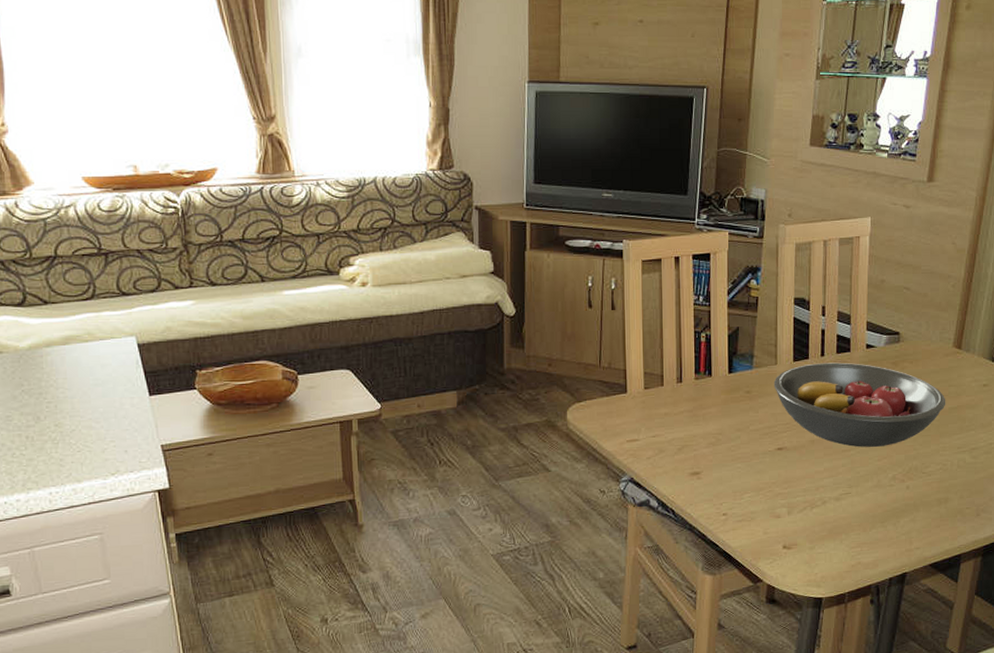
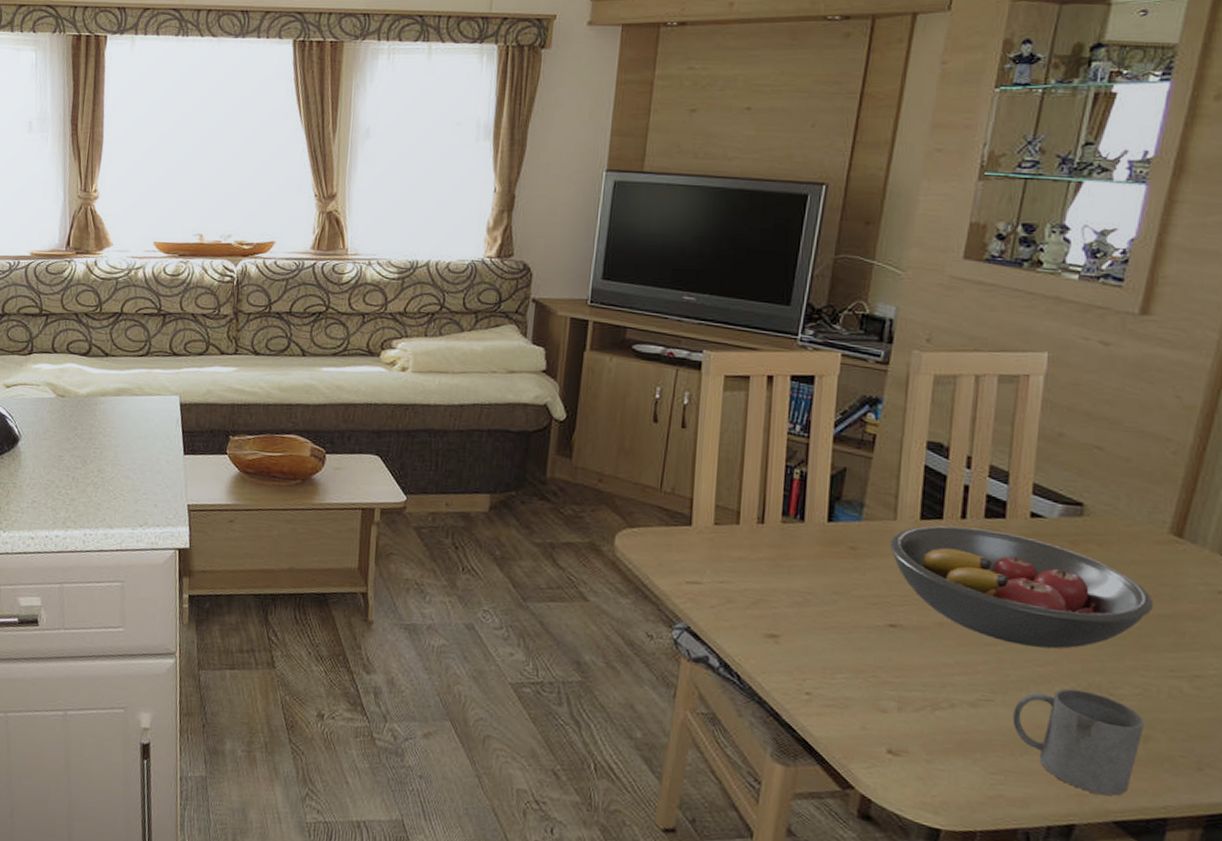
mug: none [863,473,944,547] -> present [1012,688,1144,796]

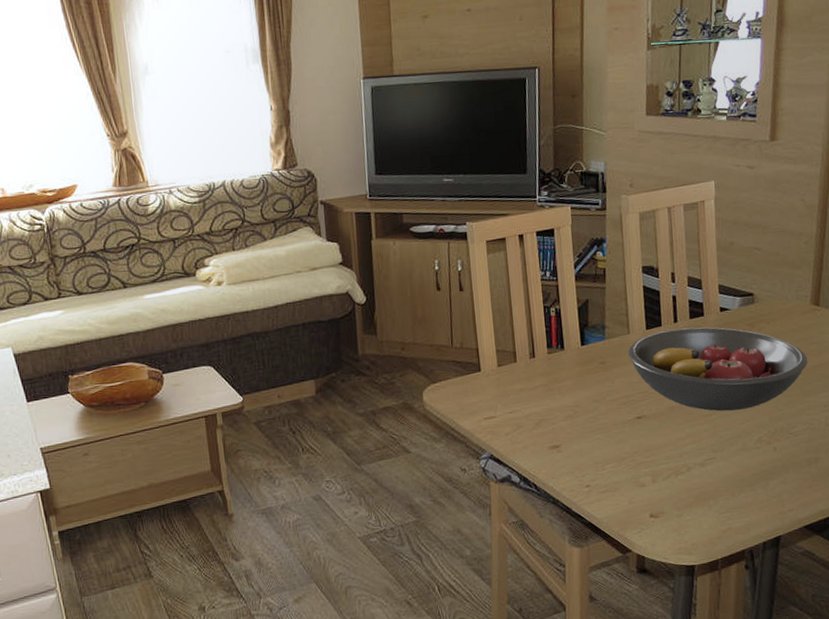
mug: present [1012,688,1144,796] -> none [729,434,814,509]

